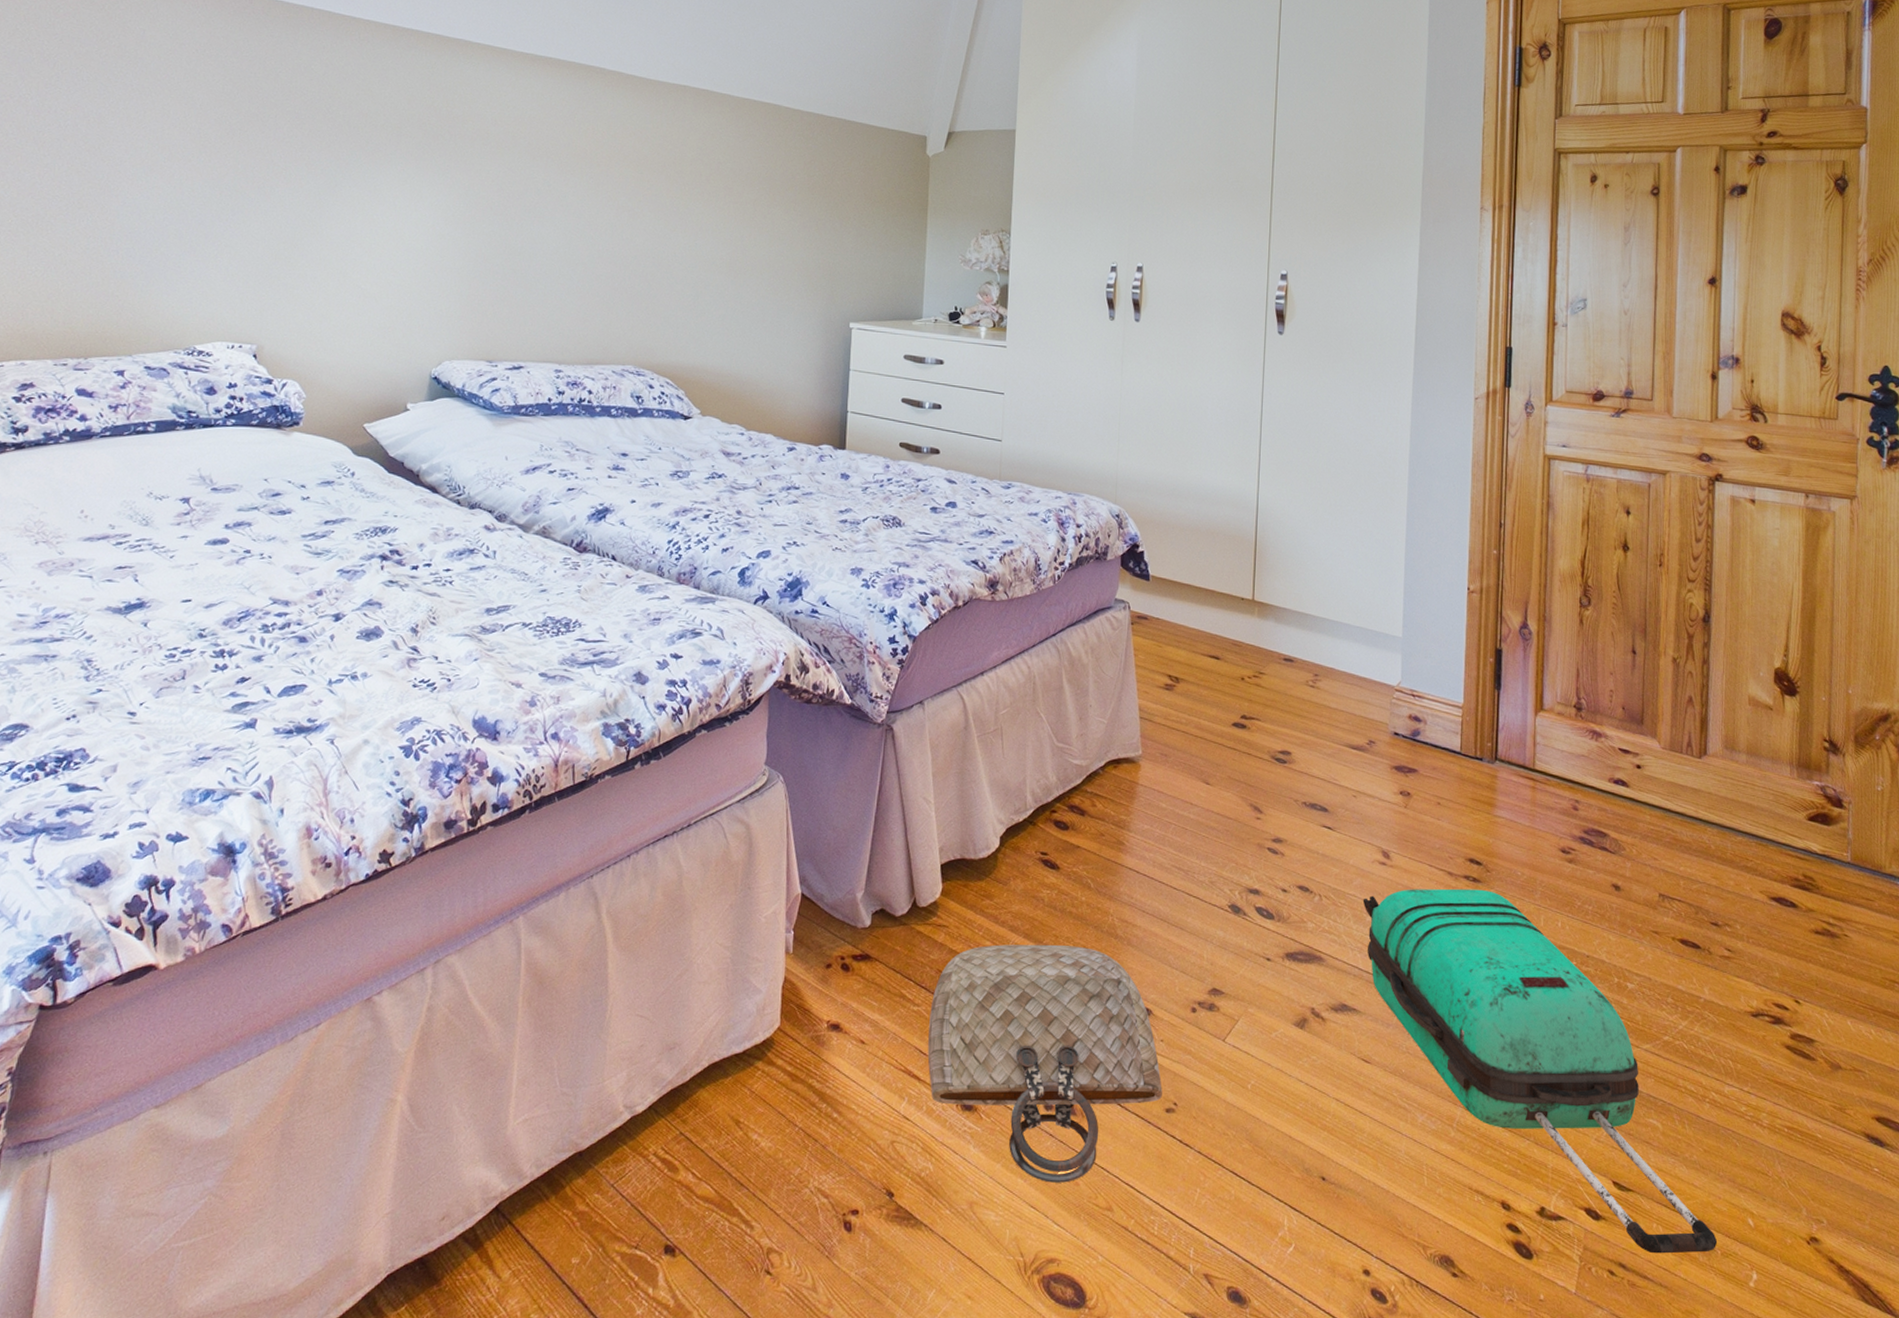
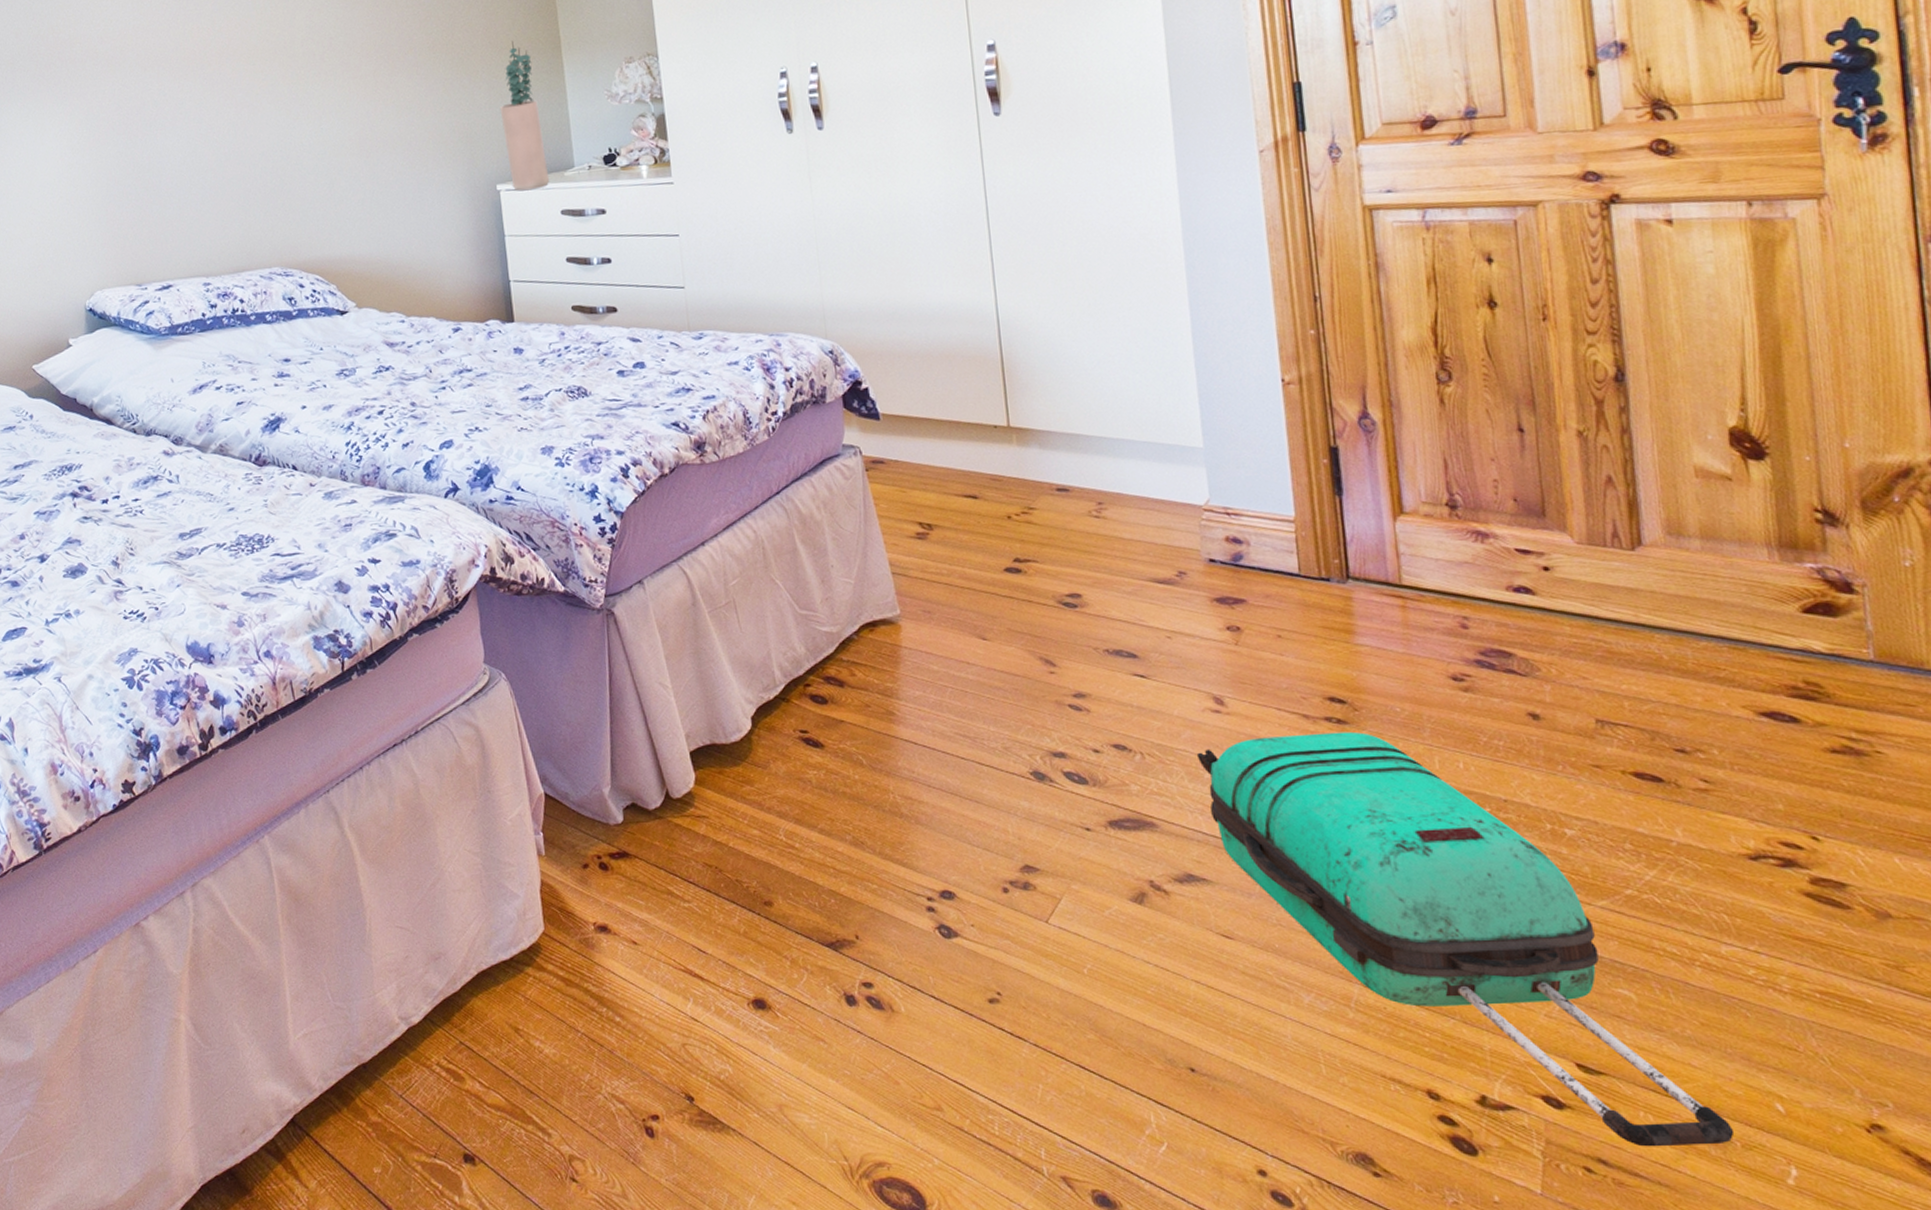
vase: none [863,196,900,333] -> present [499,40,550,192]
handbag: present [927,944,1162,1183] -> none [702,828,982,1082]

